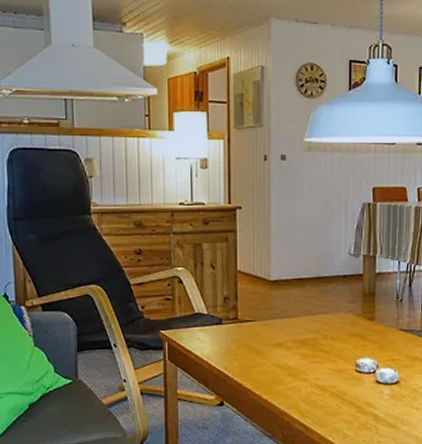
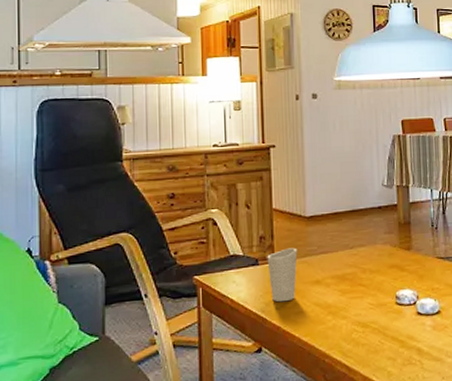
cup: none [230,310,261,361] -> present [267,248,298,302]

